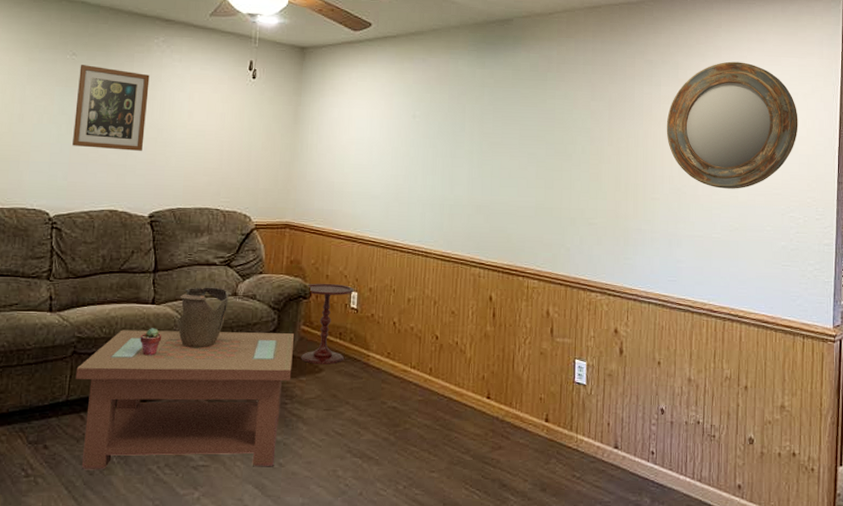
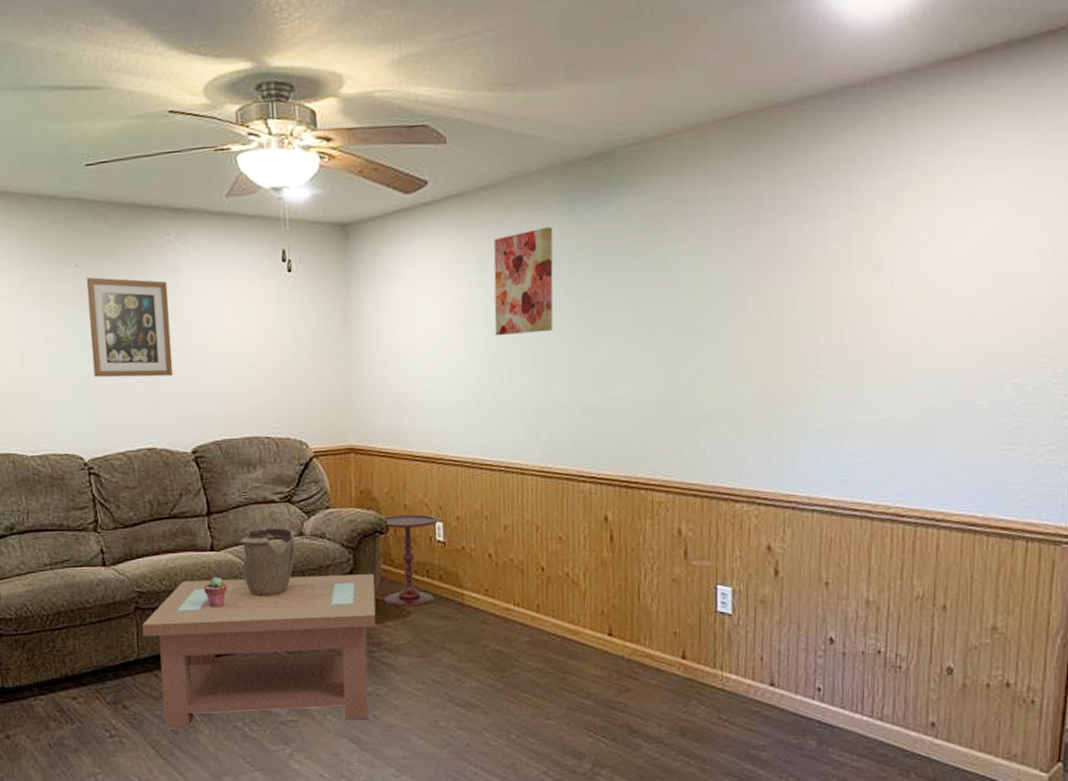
wall art: none [413,67,464,146] -> present [493,226,554,336]
home mirror: present [666,61,798,189] -> none [835,171,1032,355]

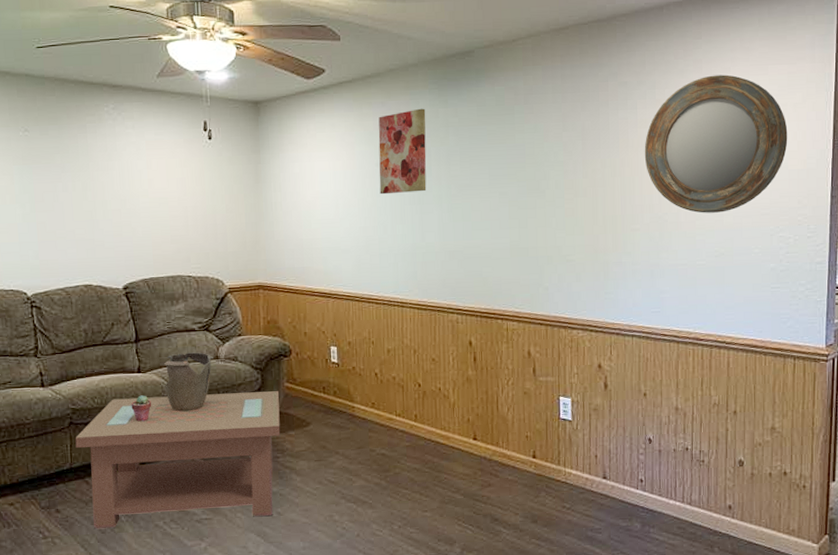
wall art: present [86,277,173,378] -> none [34,140,108,225]
side table: present [384,514,438,607] -> none [287,340,333,419]
home mirror: none [835,171,1032,355] -> present [644,74,788,213]

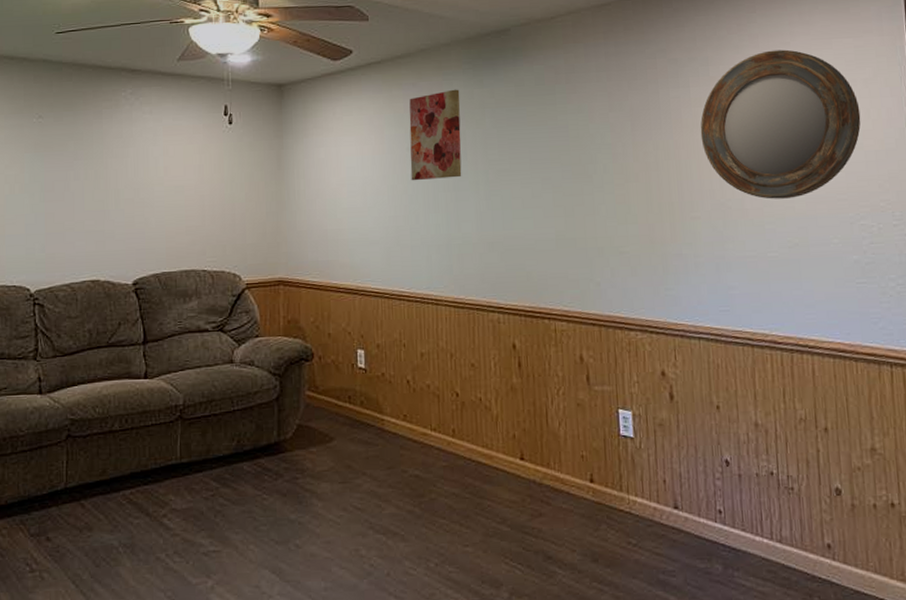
coffee table: present [75,391,281,530] -> none [72,400,300,562]
potted succulent: present [131,395,152,422] -> none [135,404,158,435]
decorative bowl: present [163,352,213,412] -> none [173,355,228,424]

